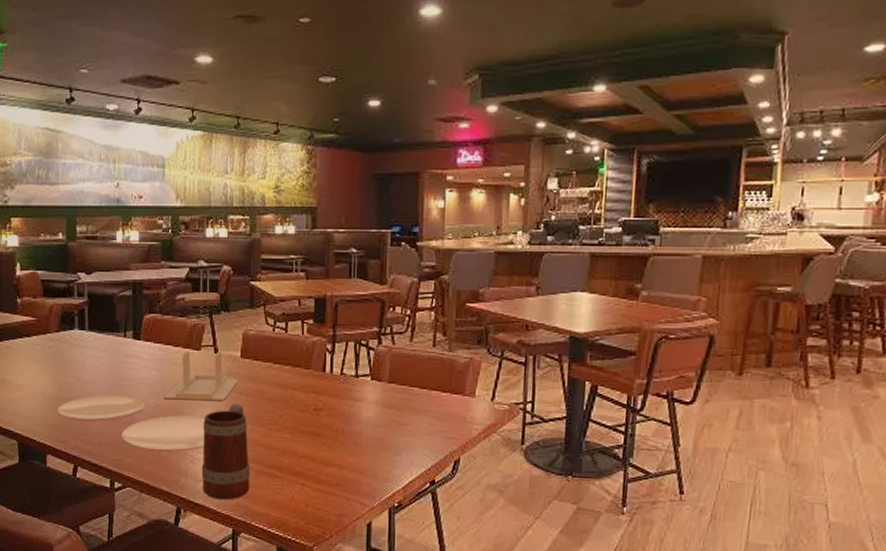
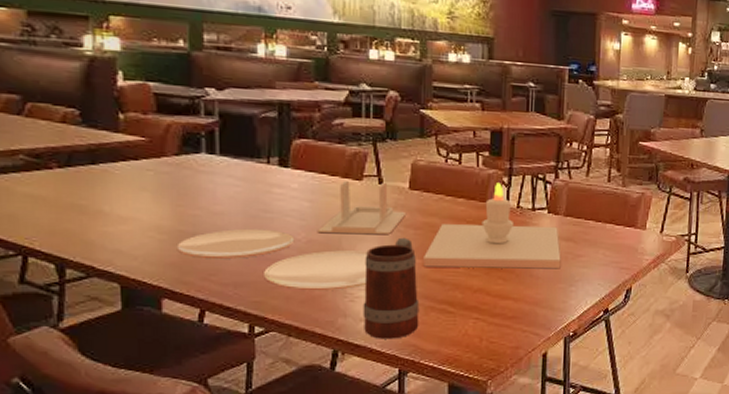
candle: none [254,350,385,438] -> present [423,183,561,269]

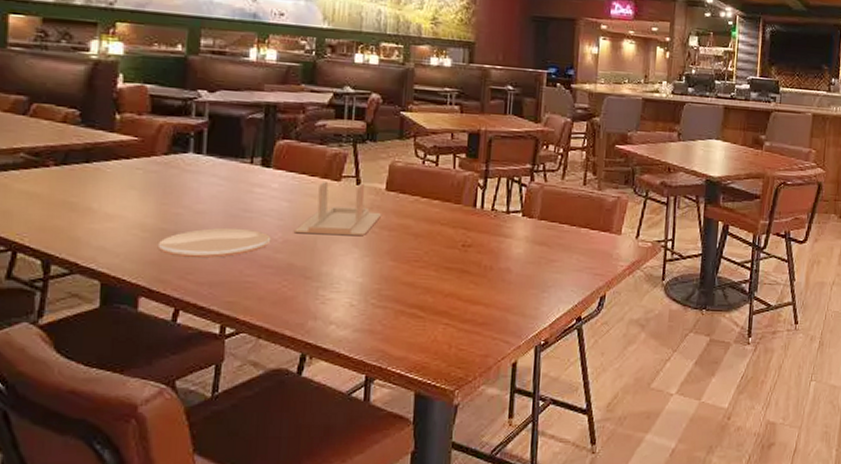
plate: present [264,250,368,290] -> none [239,251,342,292]
beer mug: present [363,237,420,339] -> none [333,239,390,344]
candle: present [423,183,561,269] -> none [396,185,534,274]

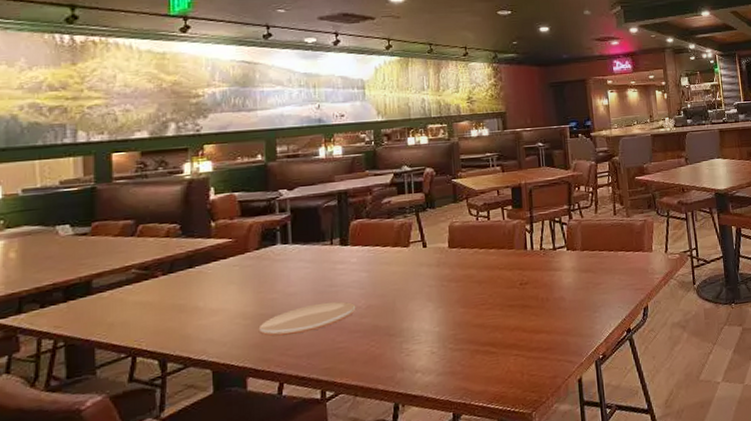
napkin holder: present [293,182,382,236] -> none [374,245,449,299]

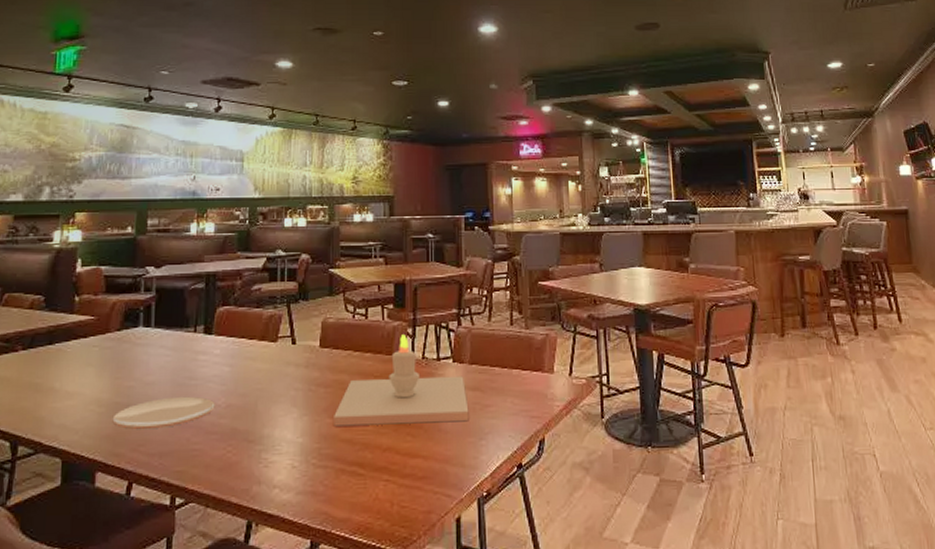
candle: none [466,230,584,315] -> present [334,334,469,426]

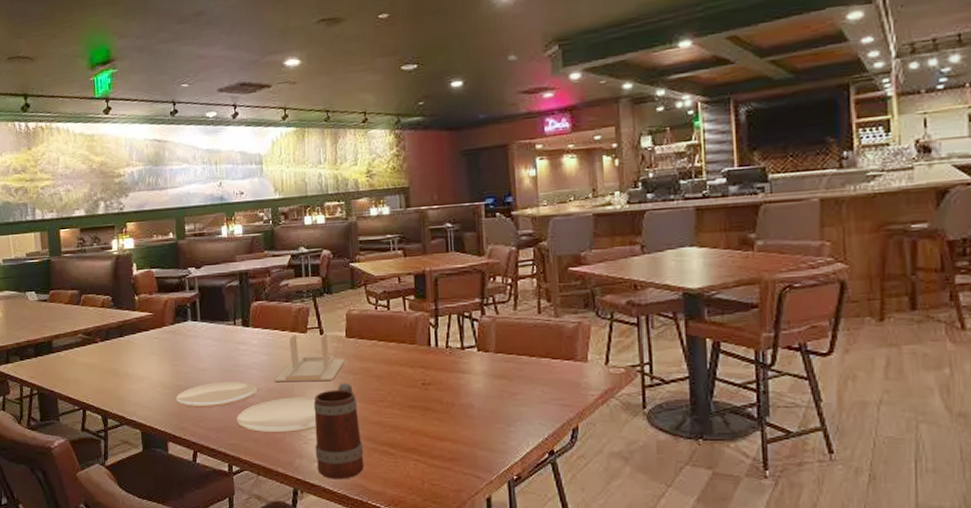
plate: none [187,413,282,457] -> present [237,397,316,433]
napkin holder: none [235,342,318,398] -> present [274,332,346,383]
beer mug: none [276,397,331,507] -> present [313,383,365,479]
candle: present [334,334,469,426] -> none [363,324,497,410]

